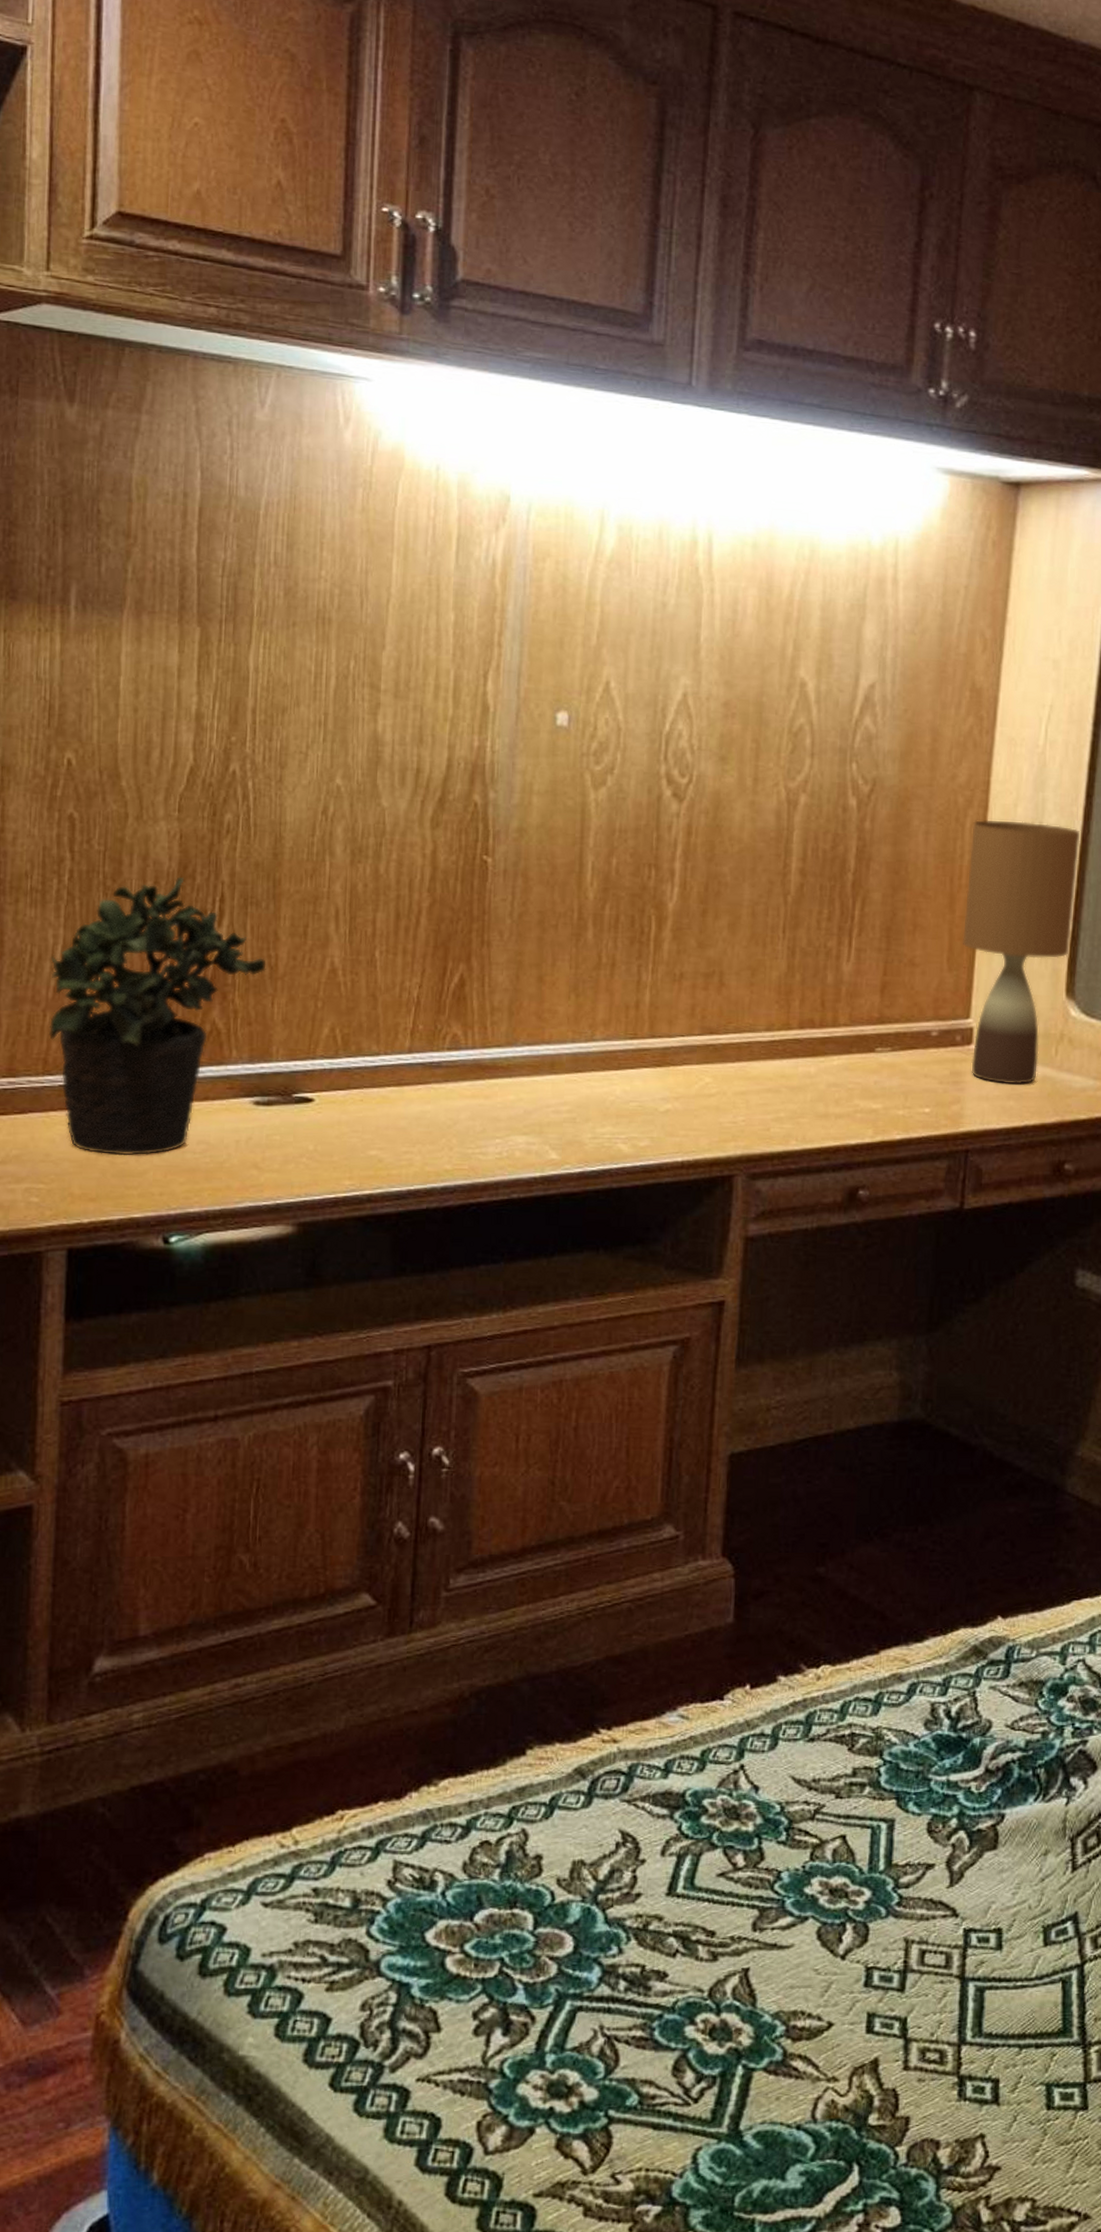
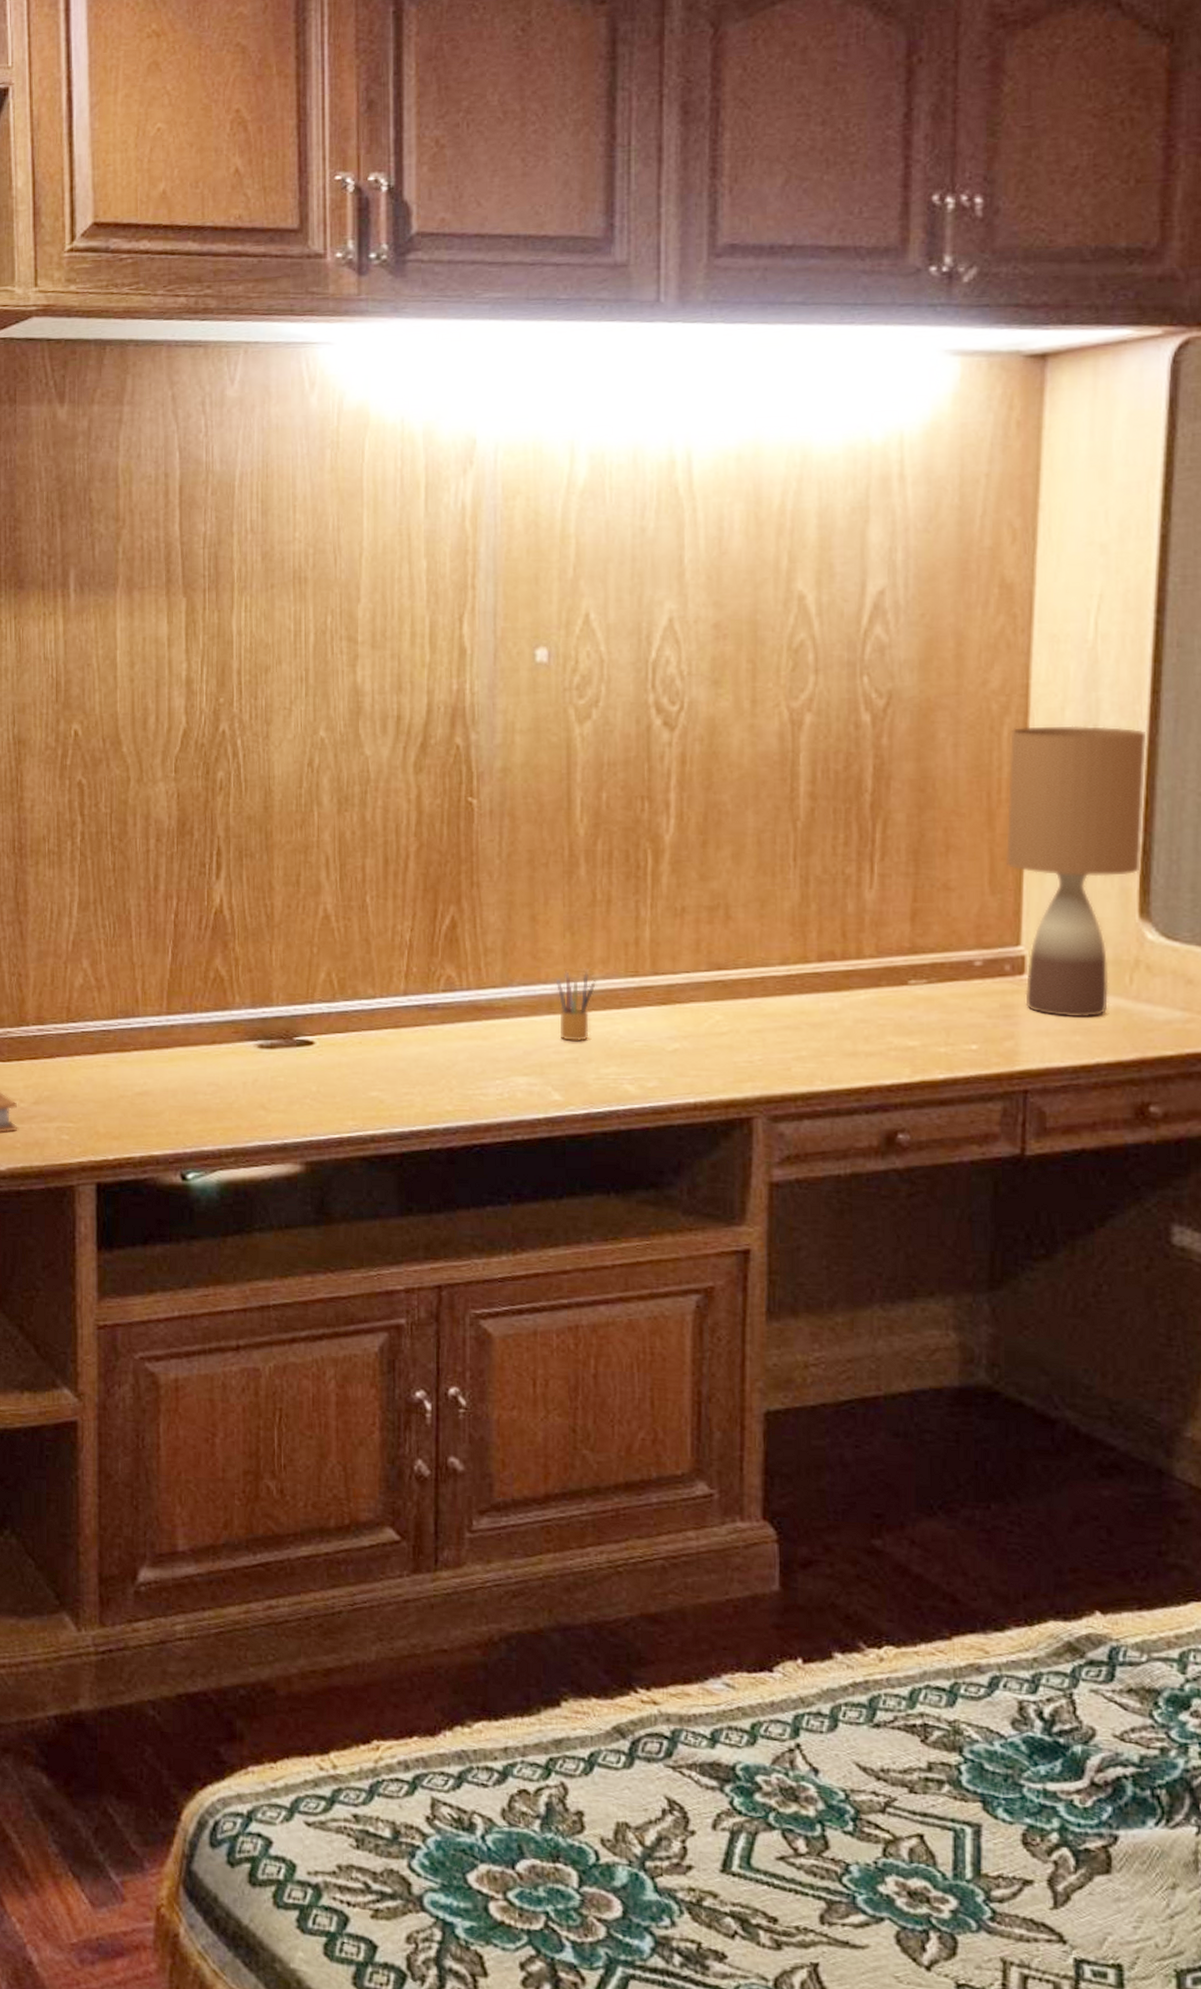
potted plant: present [49,876,266,1156] -> none [68,833,263,1097]
pencil box: none [558,1030,597,1102] -> present [555,969,596,1042]

